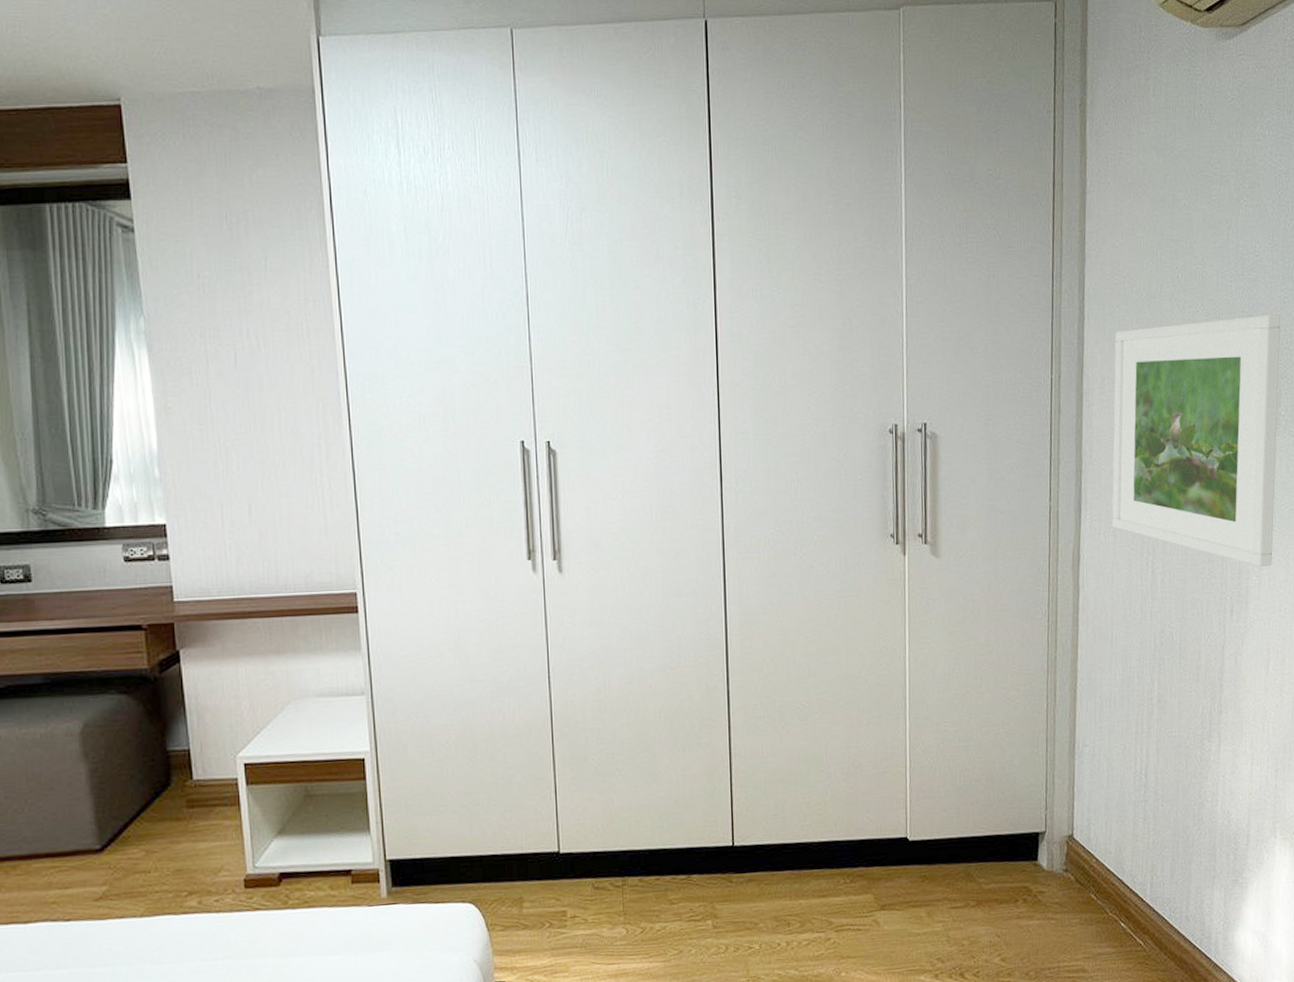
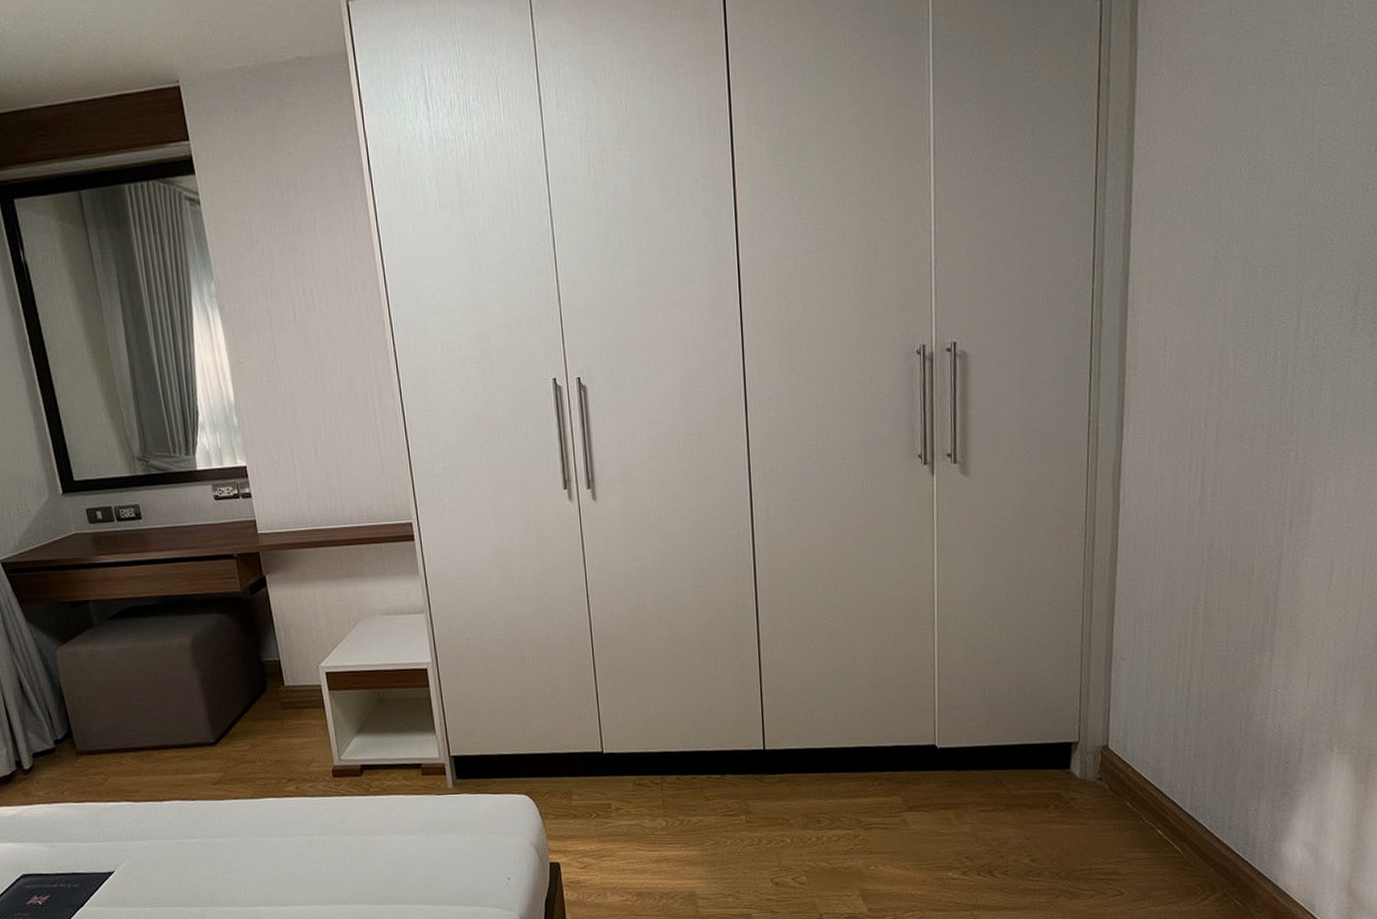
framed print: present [1112,314,1281,567] -> none [1158,203,1362,476]

